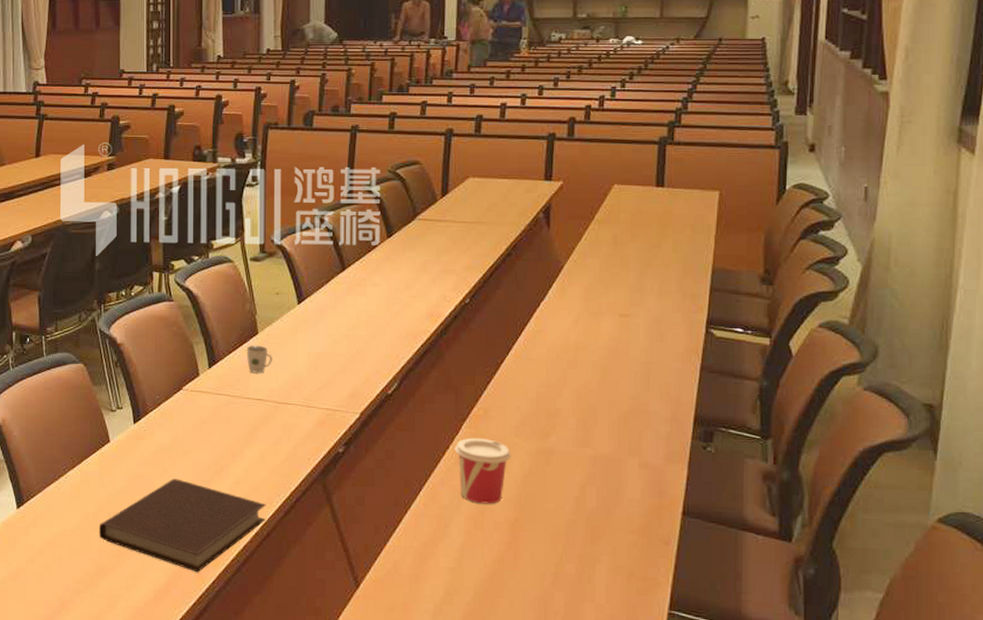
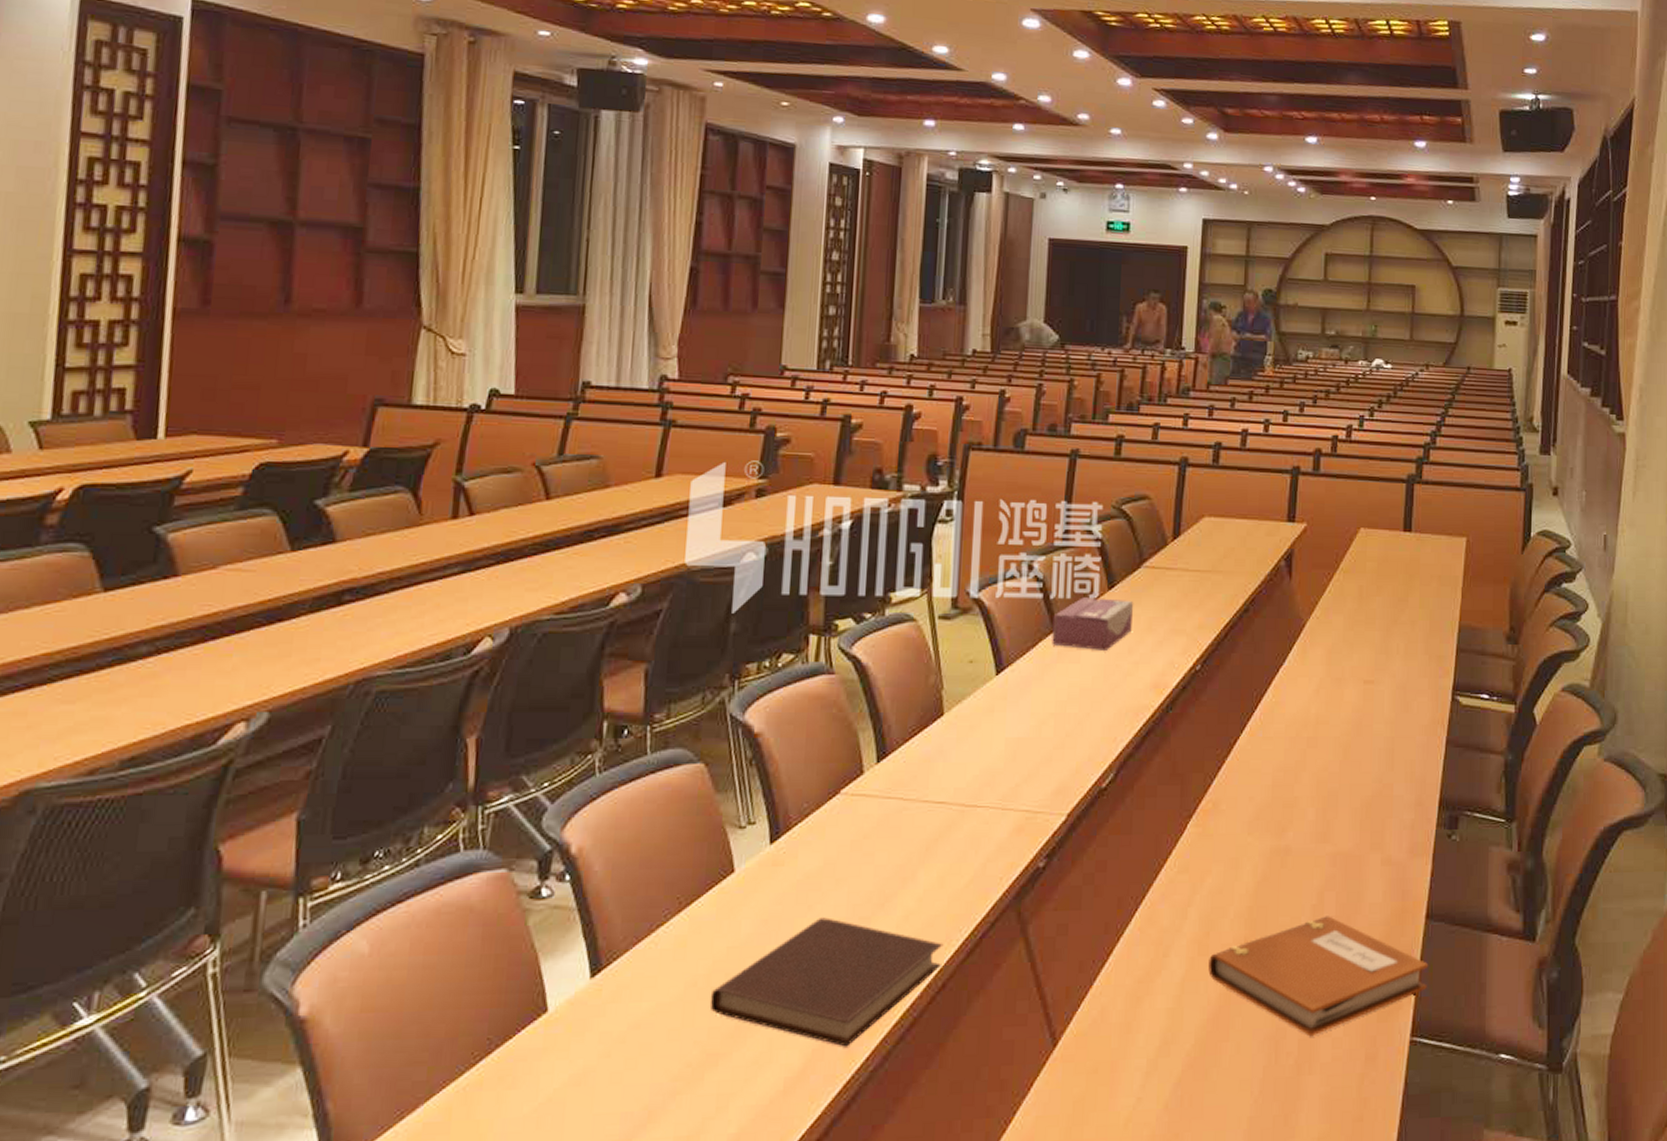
cup: present [246,345,272,373] -> none [927,730,961,767]
tissue box: none [342,244,410,286] -> present [1052,597,1134,651]
cup: present [454,437,511,504] -> none [1178,838,1243,922]
notebook: none [484,506,686,601] -> present [1208,916,1429,1037]

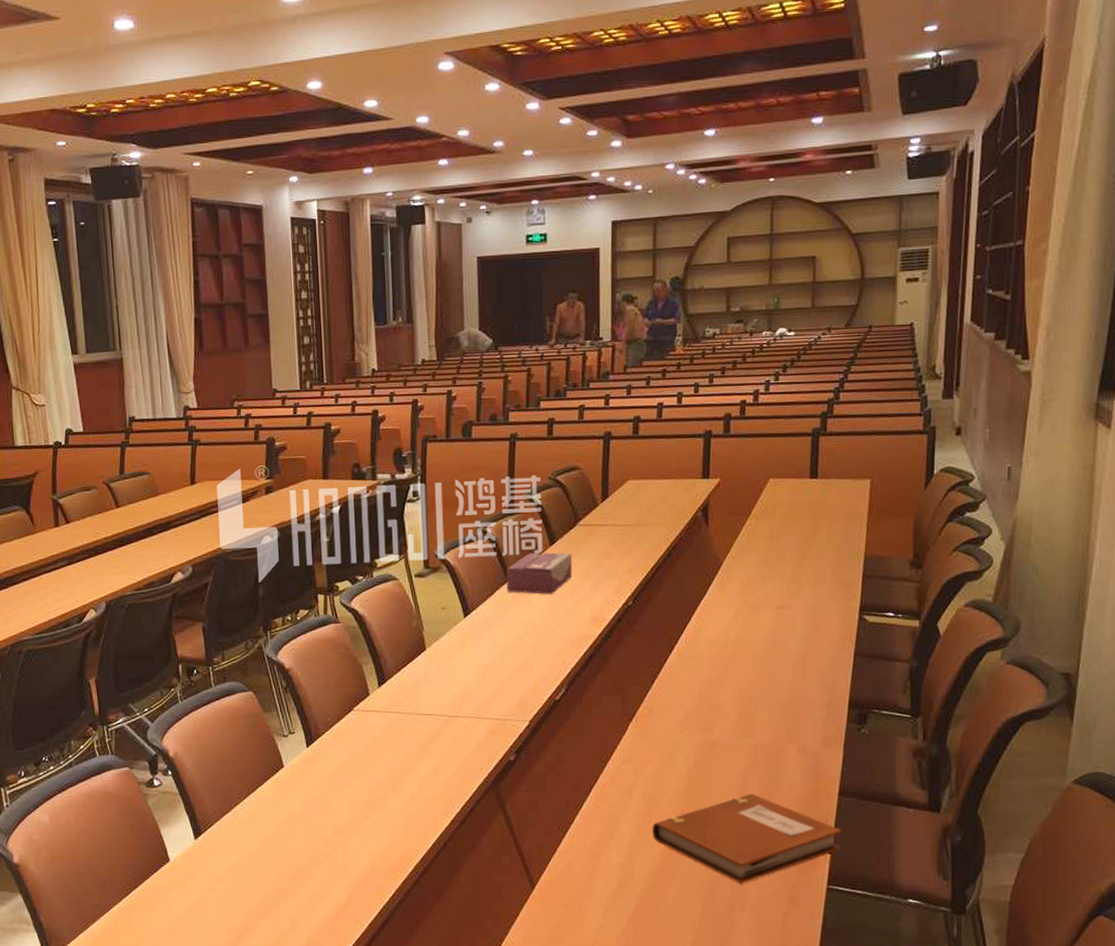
notebook: present [709,917,944,1047] -> none [277,798,442,887]

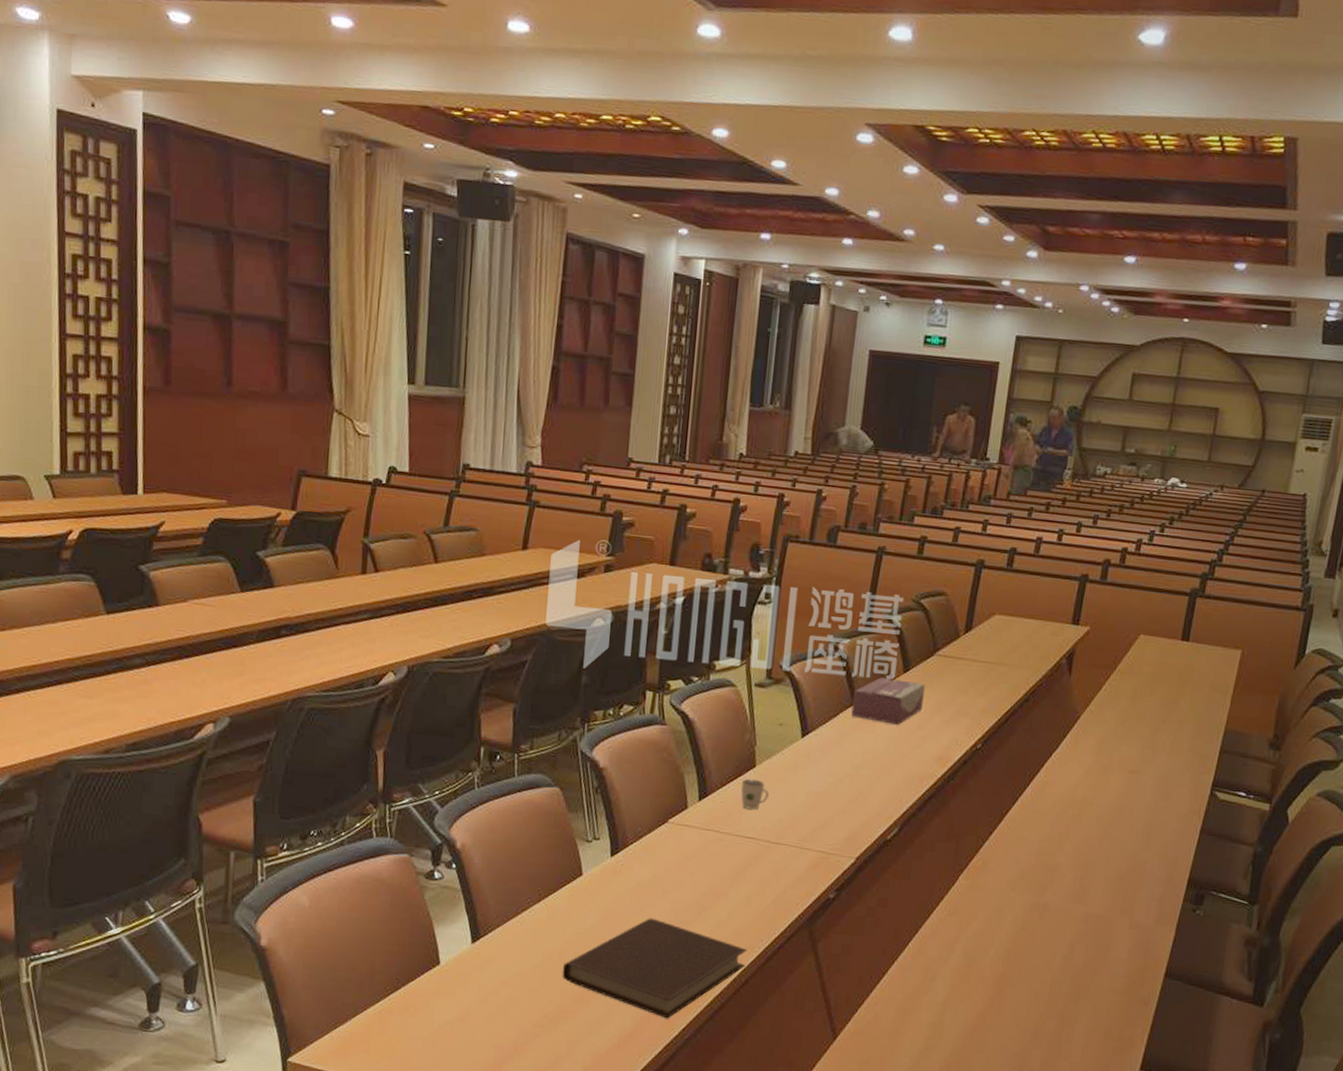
notebook: none [277,798,442,887] -> present [562,918,748,1019]
cup: none [415,661,441,689] -> present [741,778,769,810]
notebook: present [652,793,842,884] -> none [968,964,1163,1059]

